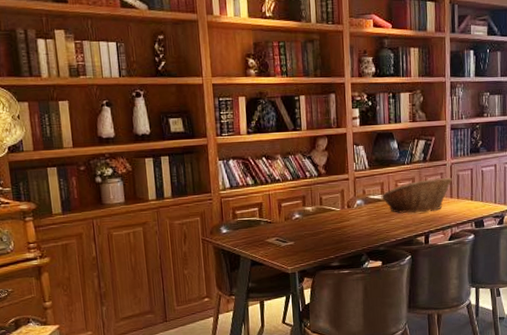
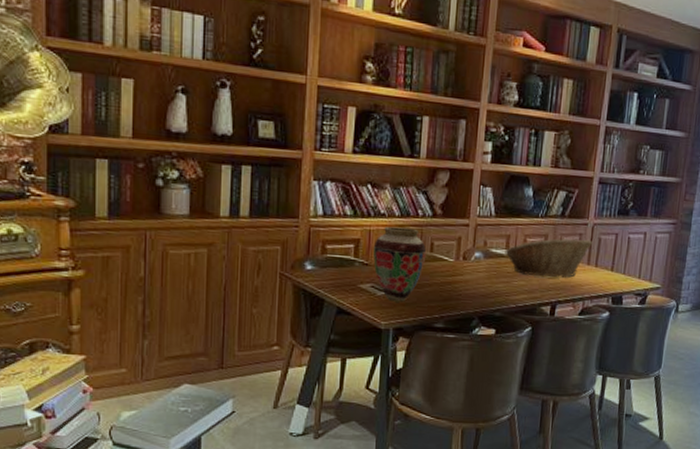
vase: none [273,188,318,250] -> present [373,226,427,302]

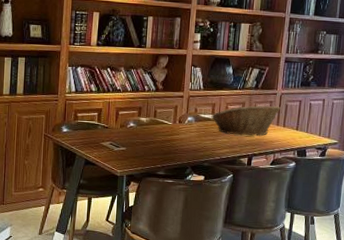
vase: present [373,226,427,302] -> none [111,99,151,155]

